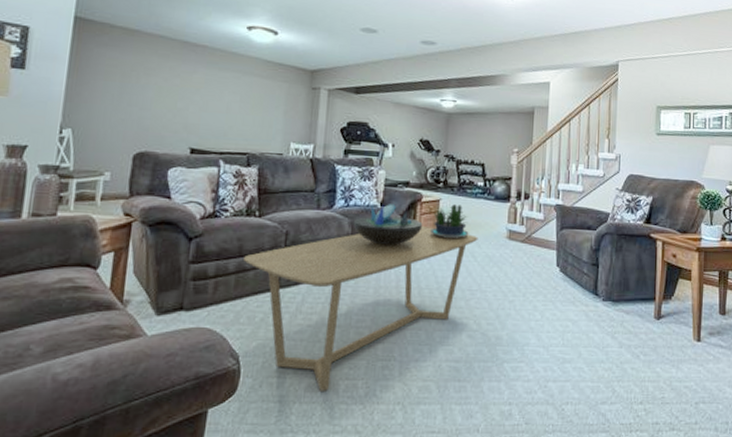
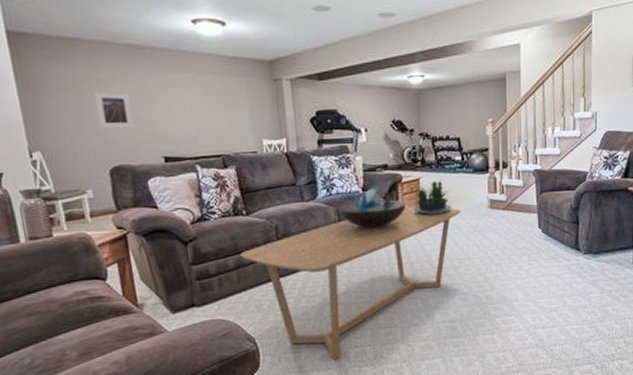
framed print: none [135,80,173,117] -> present [93,92,135,129]

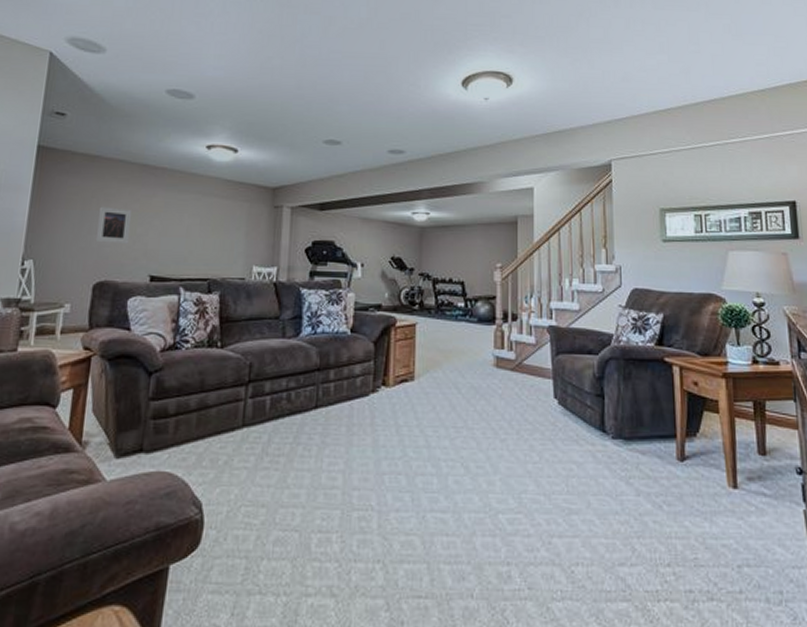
coffee table: present [240,205,461,359] -> none [206,355,461,546]
decorative bowl: present [338,188,406,228] -> none [321,330,398,377]
potted plant: present [414,181,452,214] -> none [407,329,450,367]

